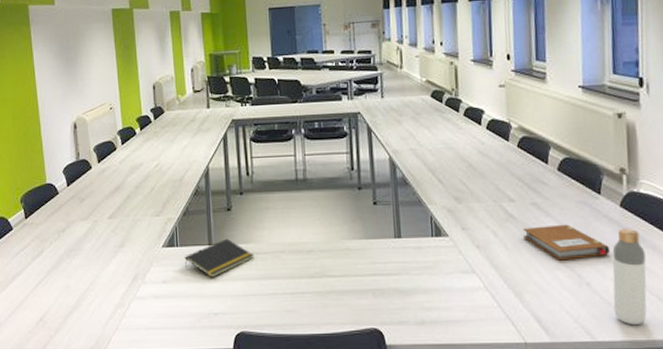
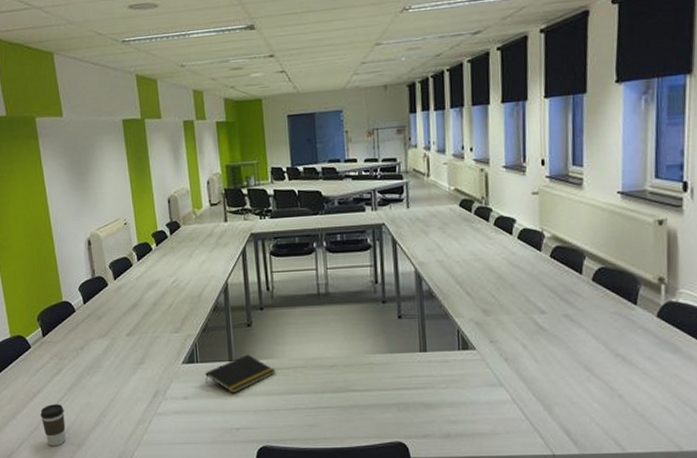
coffee cup: none [19,287,44,331] -> present [40,404,66,447]
notebook: present [523,224,611,261] -> none [554,336,645,373]
bottle: present [612,228,647,326] -> none [646,339,682,437]

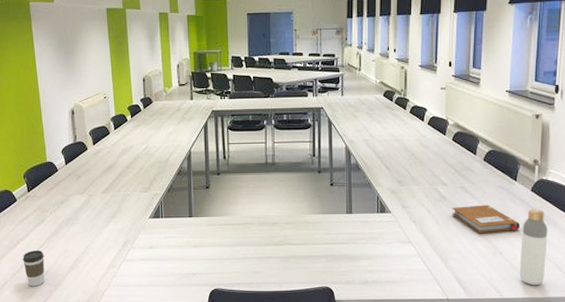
notepad: present [205,354,276,394] -> none [168,211,228,245]
notebook: none [554,336,645,373] -> present [452,205,521,234]
bottle: none [646,339,682,437] -> present [519,208,548,286]

